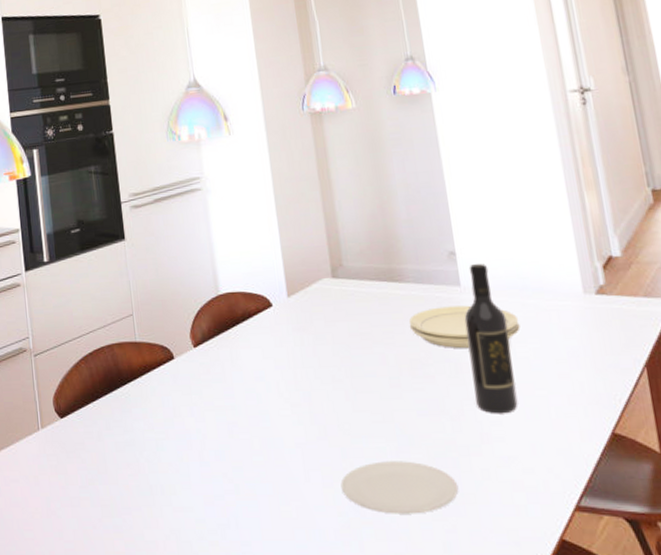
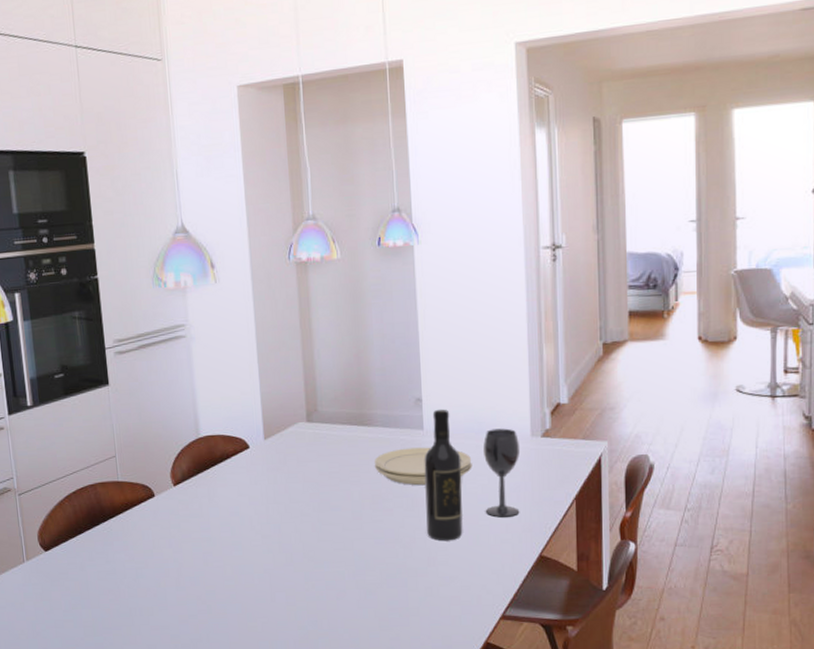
plate: present [340,461,459,514] -> none [302,582,405,626]
wine glass: none [529,284,582,387] -> present [482,428,521,517]

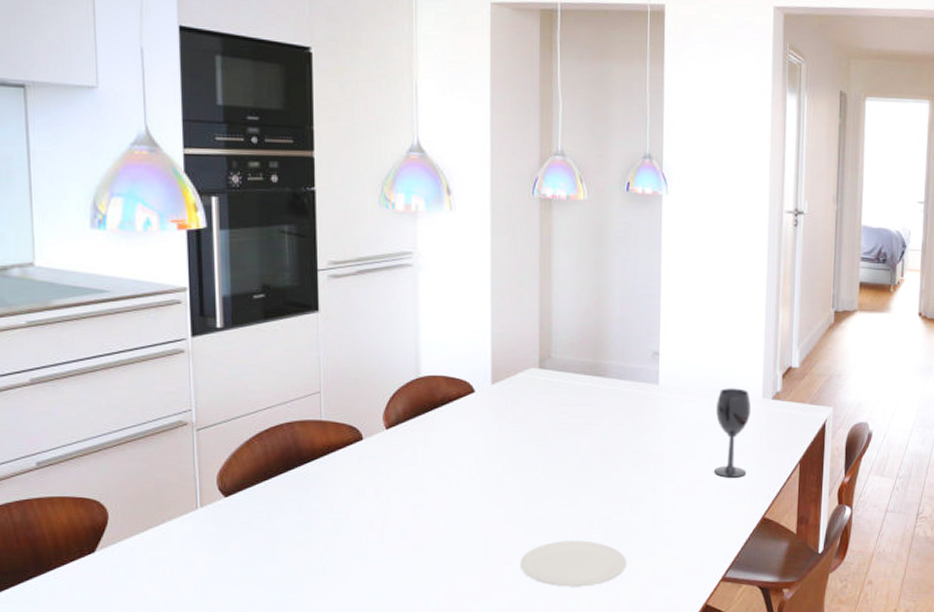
plate: none [302,582,405,626] -> present [520,540,627,587]
plate: present [374,447,472,486] -> none [606,402,704,442]
wine bottle: present [424,409,463,540] -> none [655,364,694,499]

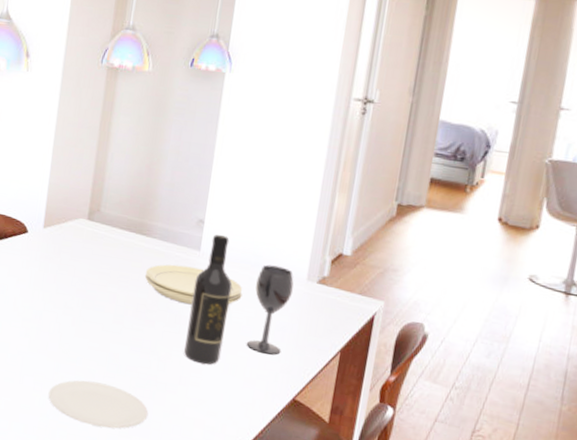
plate: none [606,402,704,442] -> present [144,264,243,305]
wine bottle: none [655,364,694,499] -> present [184,234,233,364]

